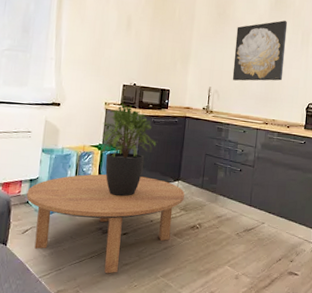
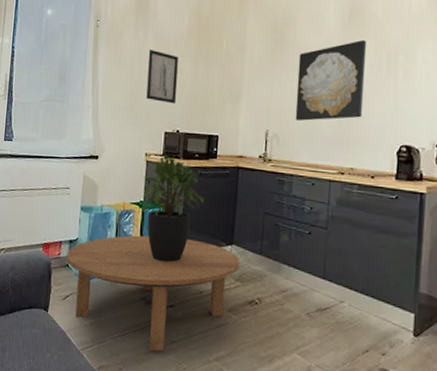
wall art: none [107,11,137,61] -> present [146,49,178,104]

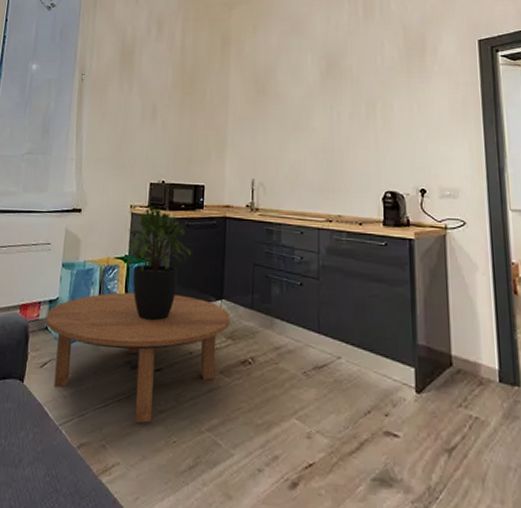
wall art: present [146,49,178,104] -> none [131,101,163,154]
wall art: present [295,40,367,121] -> none [280,91,346,169]

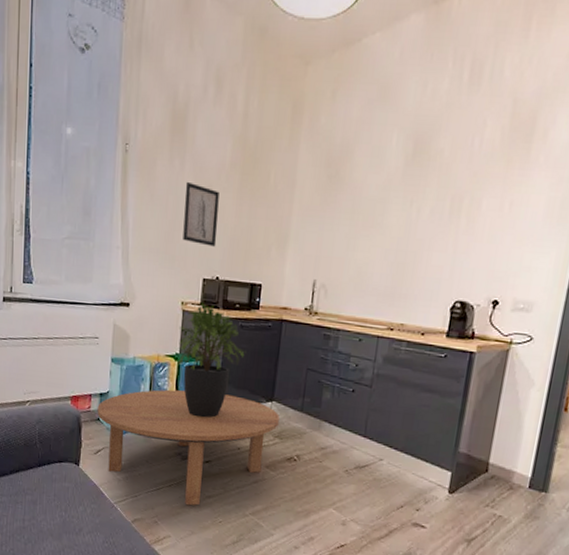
wall art: none [131,101,163,154] -> present [183,181,220,247]

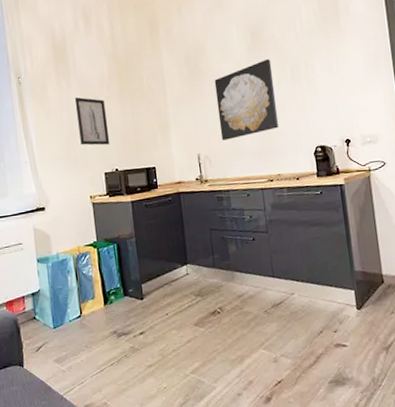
coffee table: present [97,389,280,506] -> none [31,267,197,380]
potted plant: present [177,303,246,418] -> none [92,193,155,295]
wall art: none [345,181,430,271] -> present [214,59,279,140]

